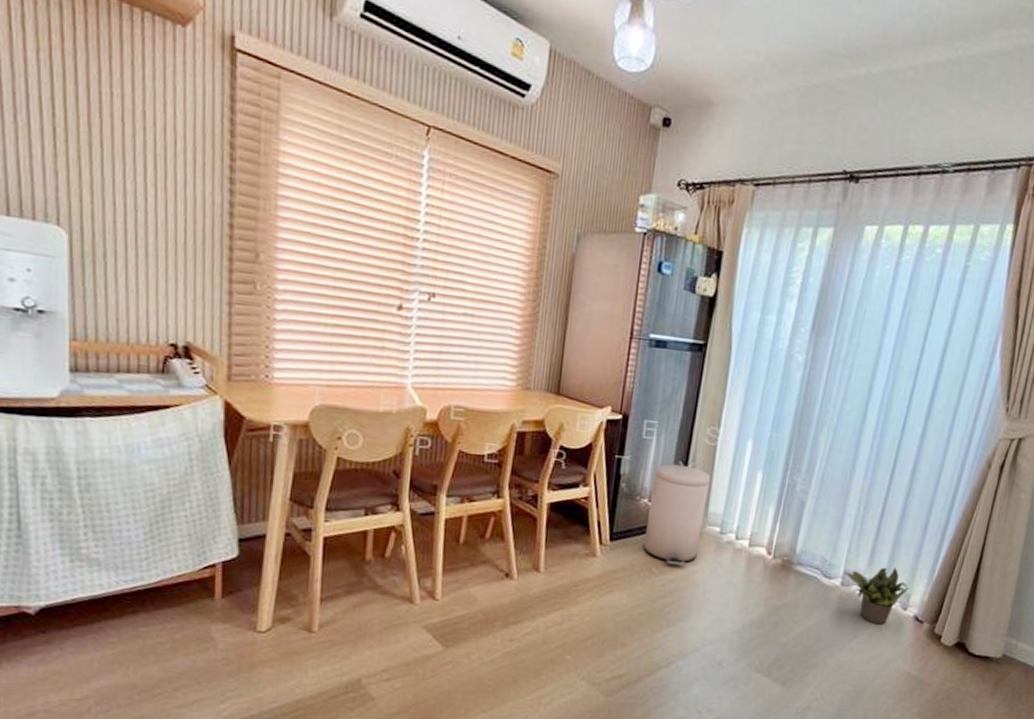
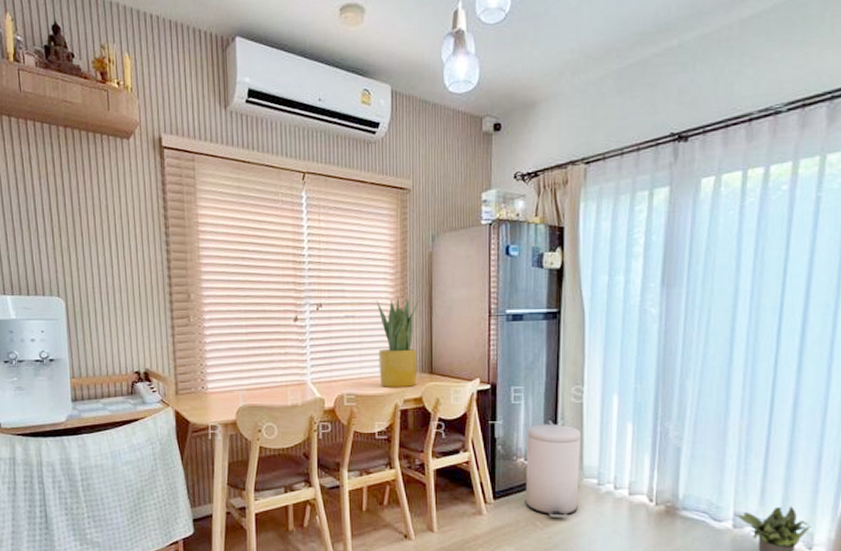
planter: none [496,299,554,407] -> present [376,295,419,388]

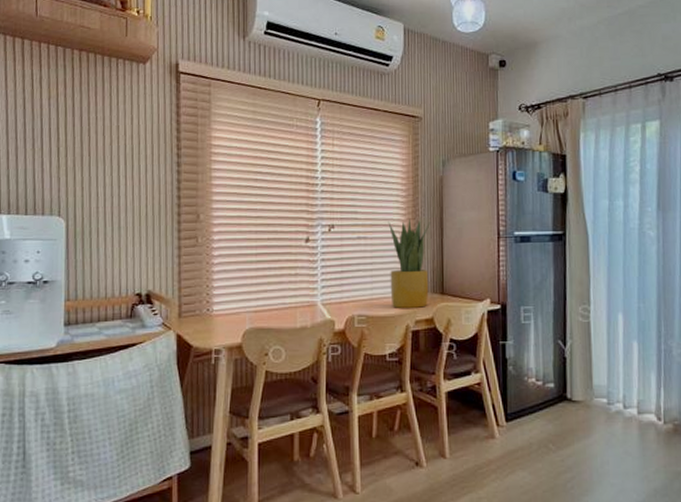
pedal bin: present [525,424,581,519] -> none [537,343,590,440]

